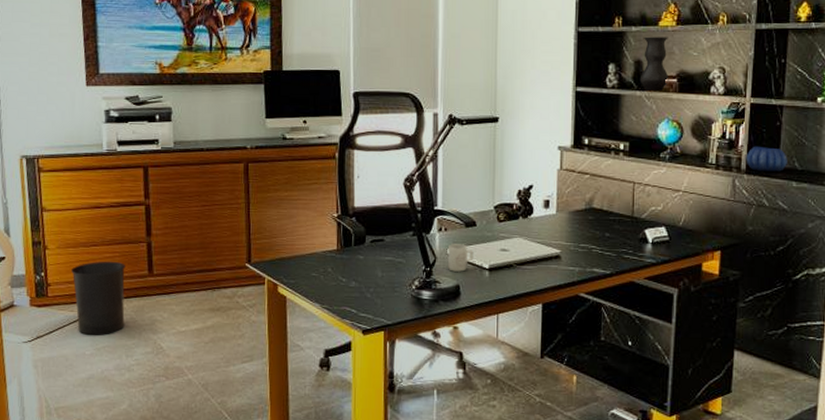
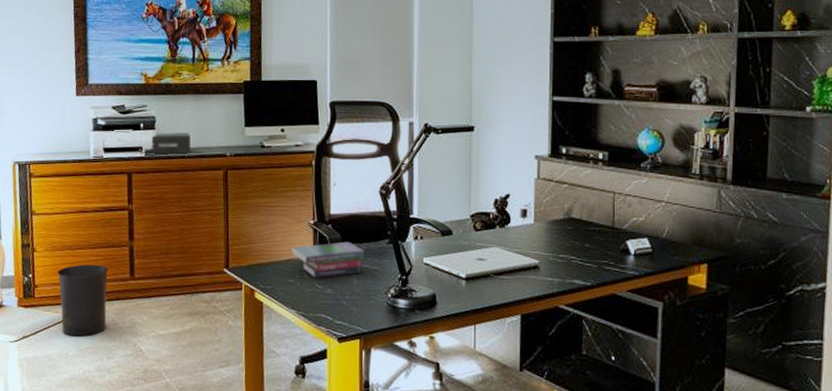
box: none [160,124,210,149] -> present [144,132,191,156]
books: none [316,234,390,272] -> present [292,241,365,279]
mug: present [447,244,474,273] -> none [423,252,450,282]
vase: present [640,36,669,91] -> none [618,46,648,100]
decorative bowl: present [746,146,787,172] -> none [731,156,776,183]

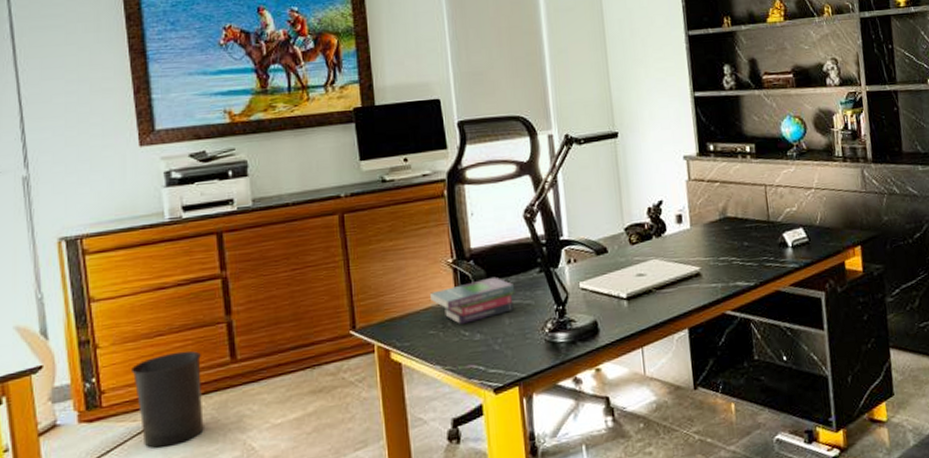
box: present [144,132,191,156] -> none [235,175,296,209]

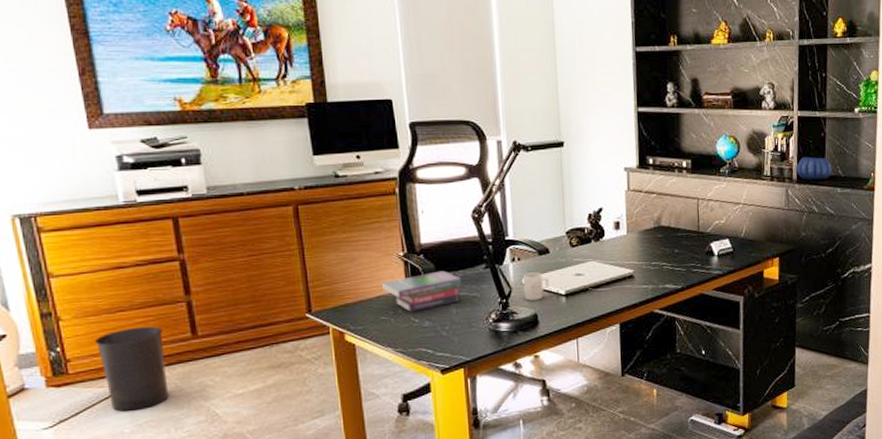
mug: none [579,274,609,307] -> present [522,272,549,302]
decorative bowl: none [870,133,911,159] -> present [796,156,832,180]

